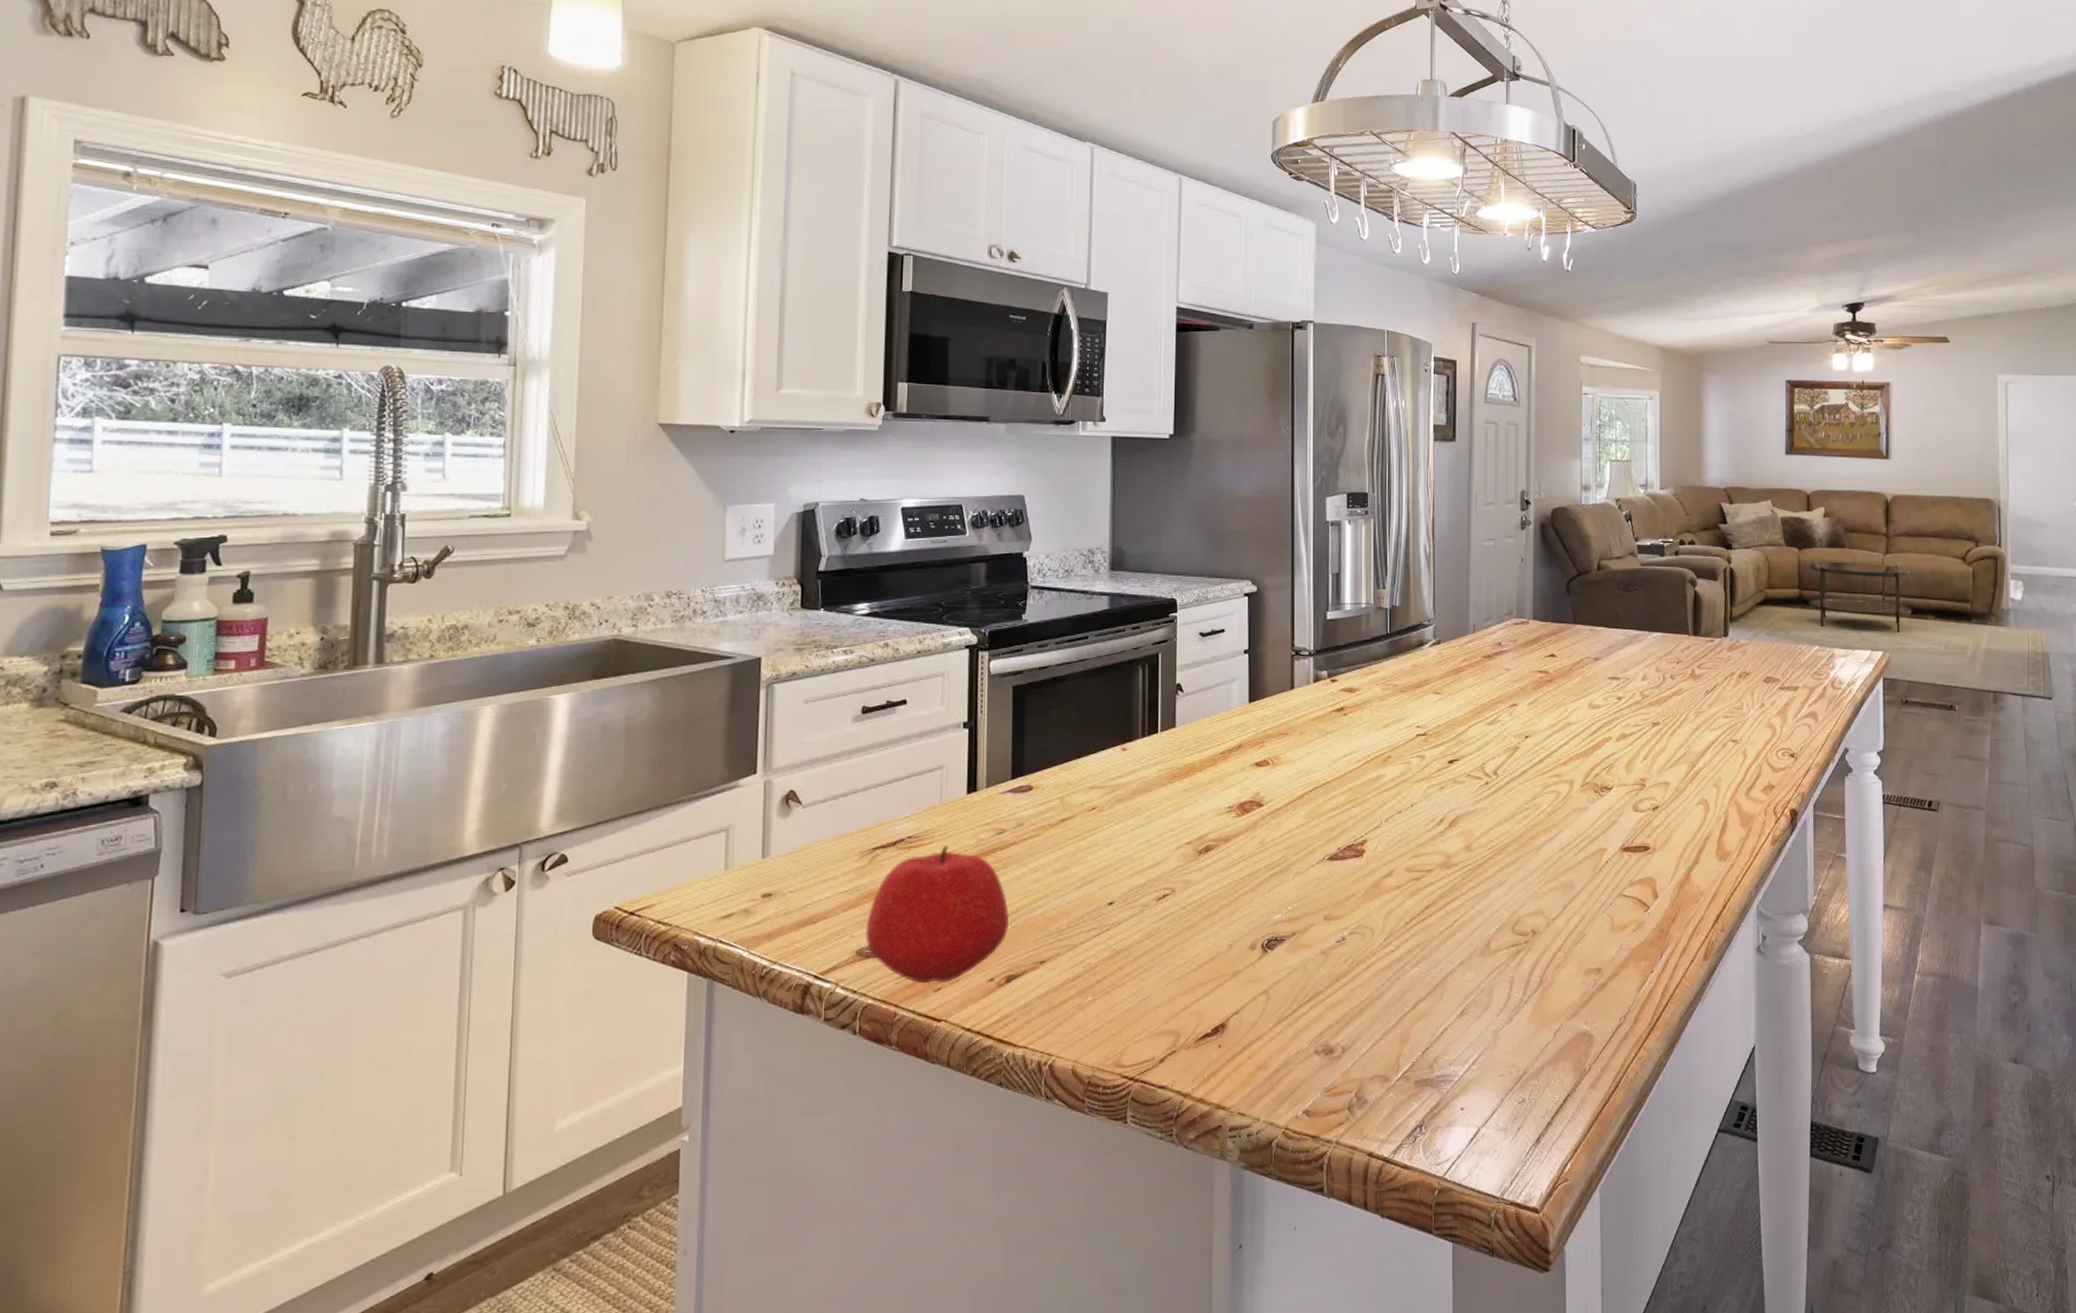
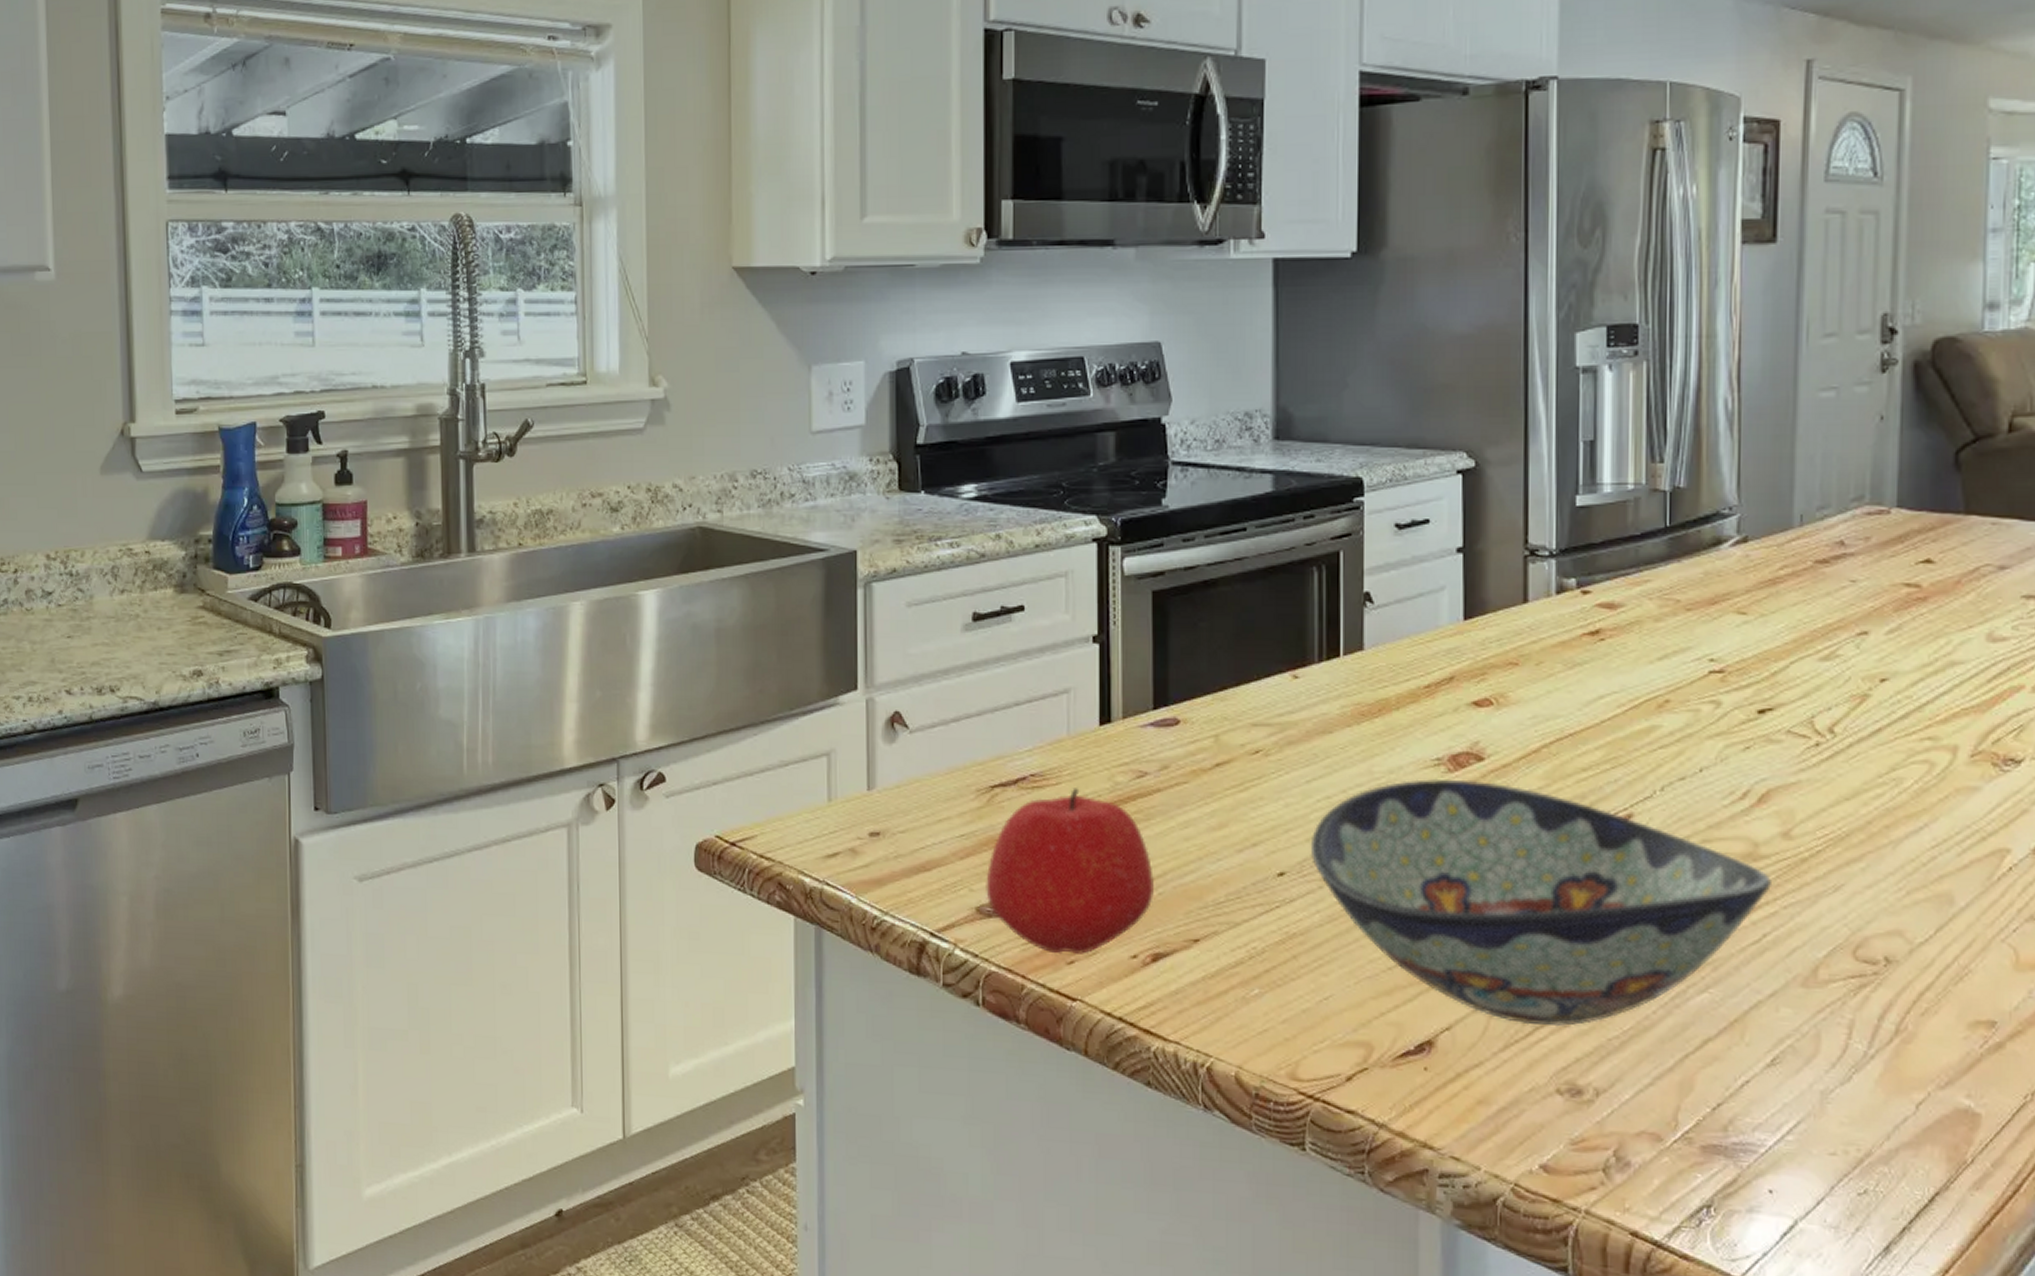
decorative bowl: none [1133,821,1460,1004] -> present [1310,778,1773,1027]

